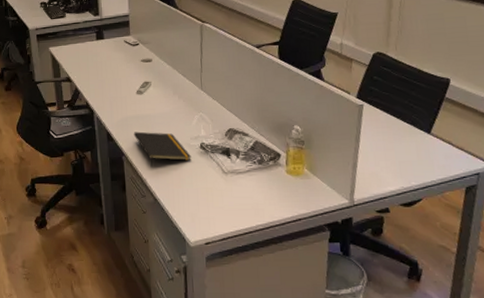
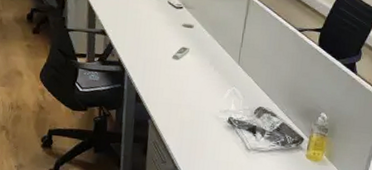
notepad: present [133,131,192,168] -> none [163,96,218,135]

